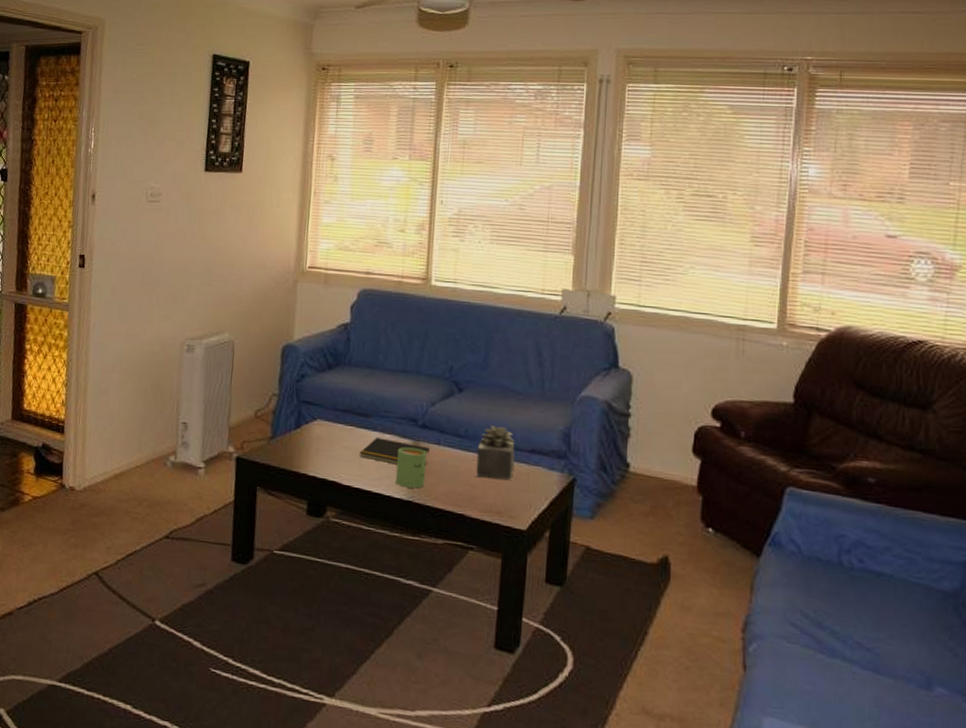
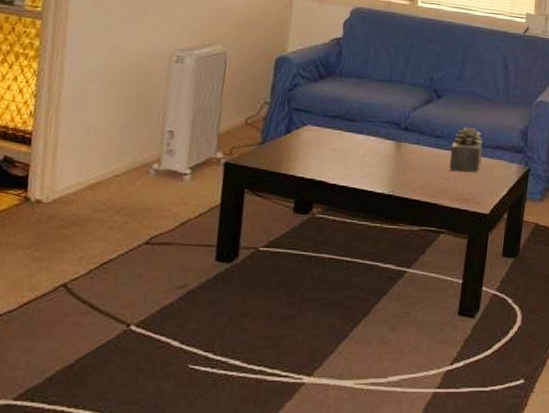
notepad: present [359,437,430,465] -> none [345,140,410,164]
mug: present [396,447,427,489] -> none [379,148,407,184]

